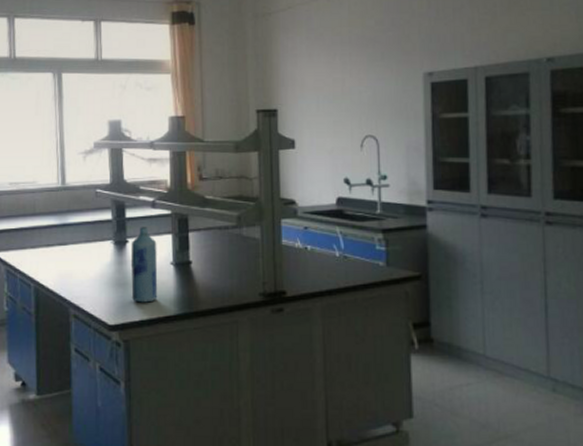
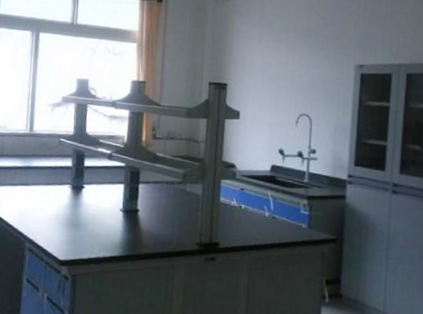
bottle: present [130,227,158,303] -> none [82,175,110,243]

